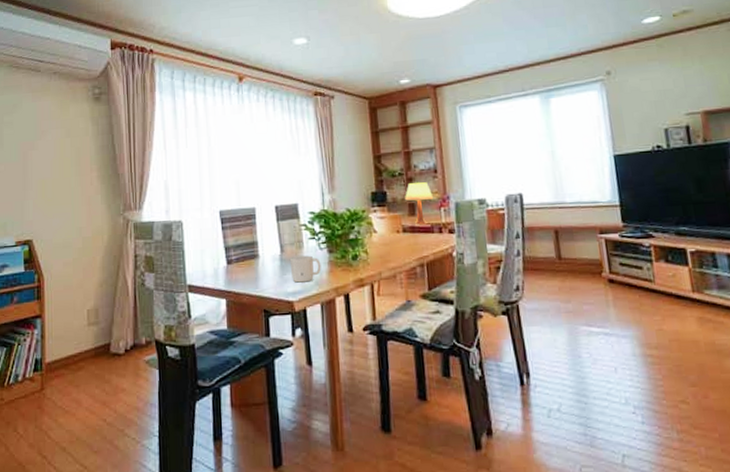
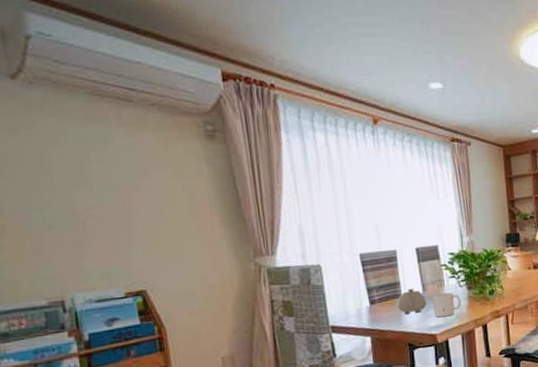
teapot: none [254,248,285,277] -> present [398,288,427,315]

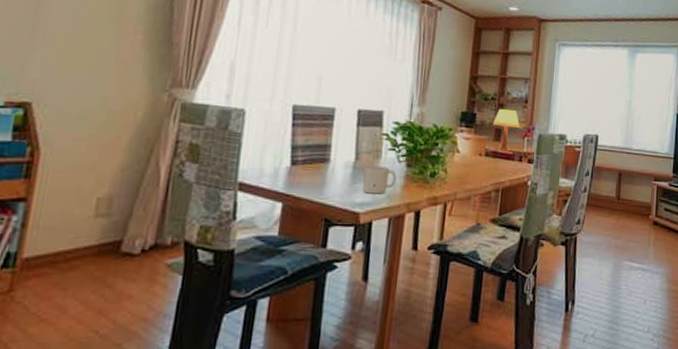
teapot: present [398,288,427,315] -> none [322,154,357,184]

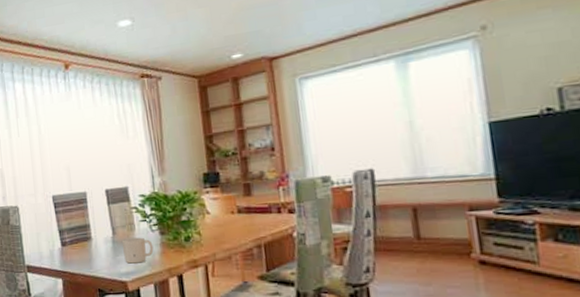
table lamp: present [492,107,521,151] -> none [238,159,272,206]

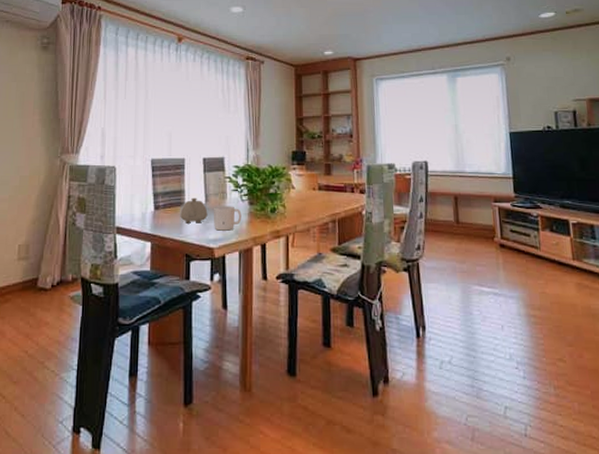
teapot: none [88,231,117,258] -> present [180,197,208,223]

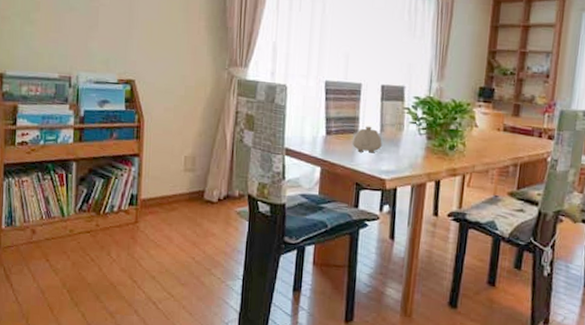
mug: present [213,206,242,231] -> none [387,137,418,164]

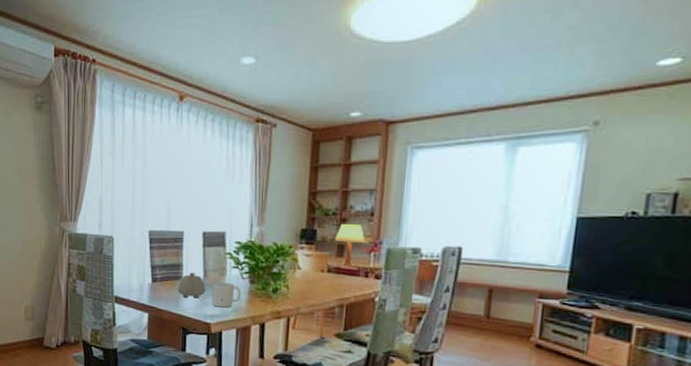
mug: none [387,137,418,164] -> present [211,282,241,308]
table lamp: none [510,82,541,127] -> present [334,222,366,267]

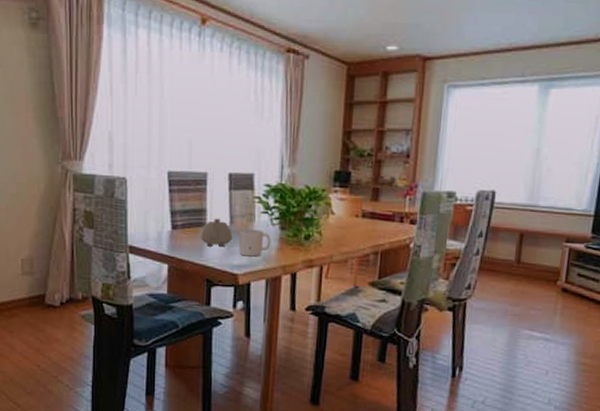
table lamp: present [334,222,366,267] -> none [369,164,401,212]

